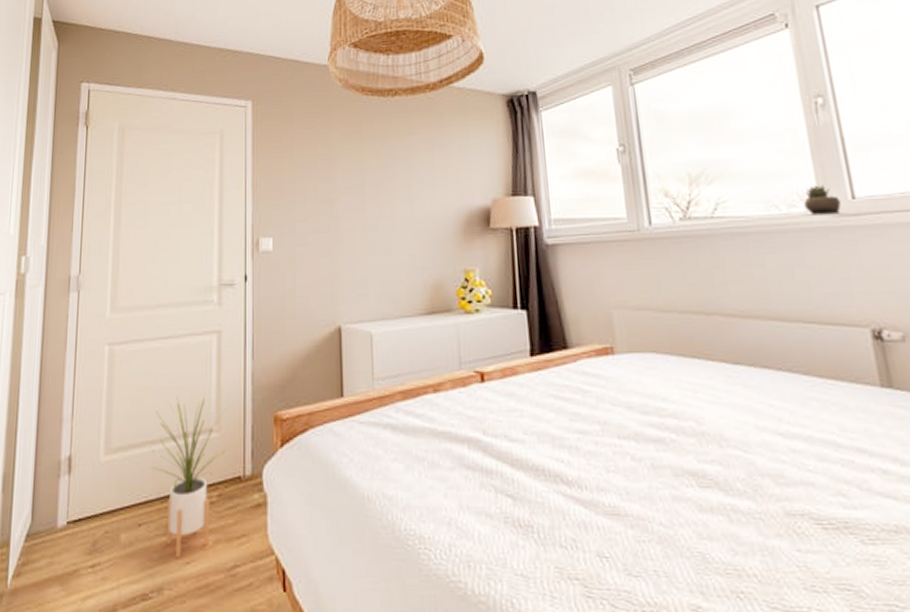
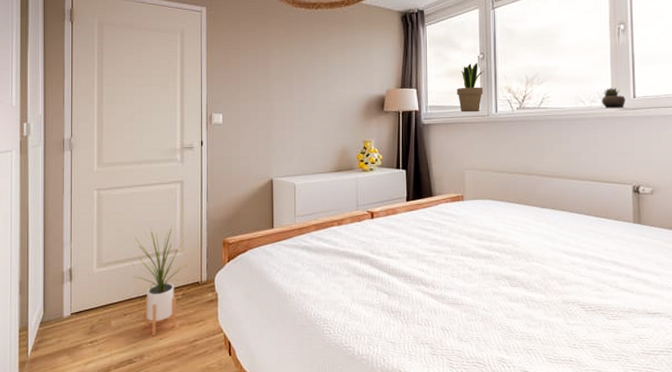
potted plant: none [590,157,629,227] -> present [457,62,484,113]

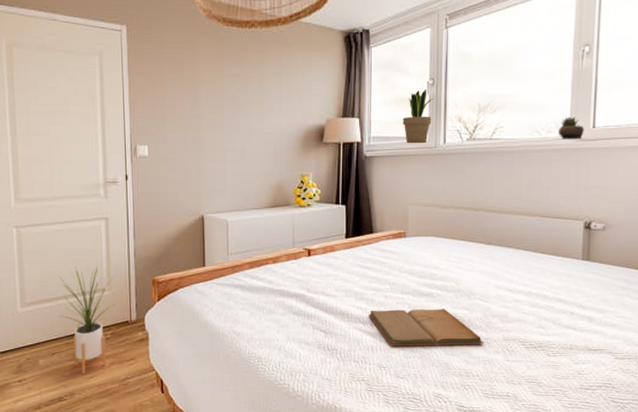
book: none [430,271,545,309] -> present [368,309,485,347]

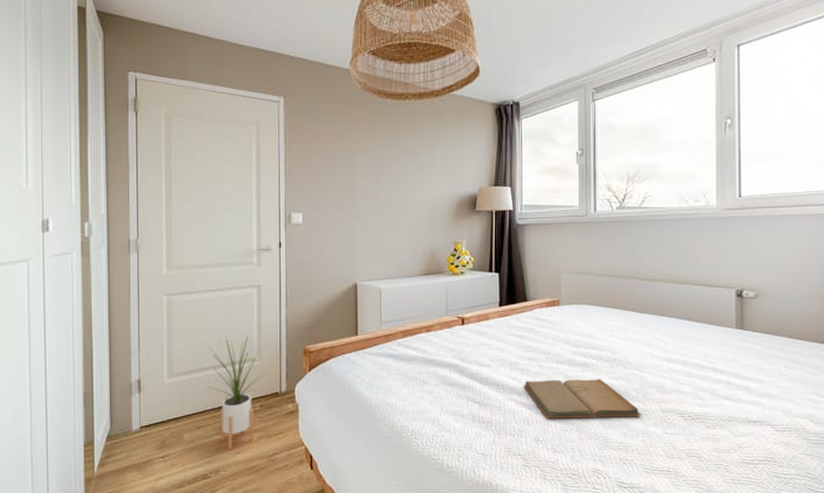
potted plant: present [403,89,433,144] -> none [554,159,583,212]
succulent plant: present [555,116,585,140] -> none [703,186,732,208]

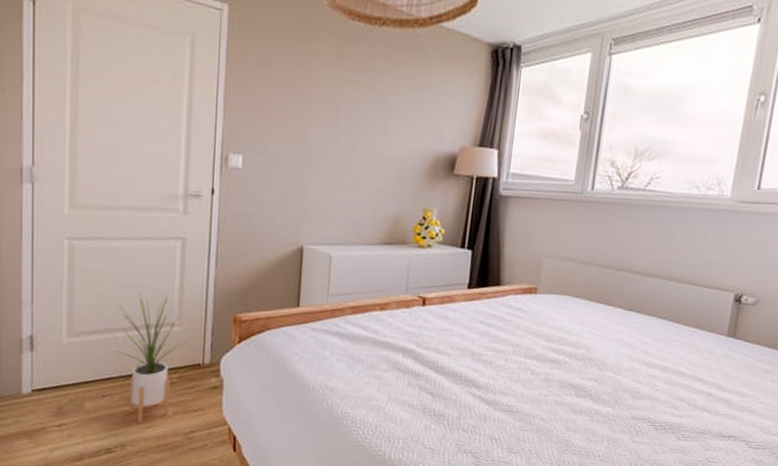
book: present [523,379,643,419] -> none [484,373,611,421]

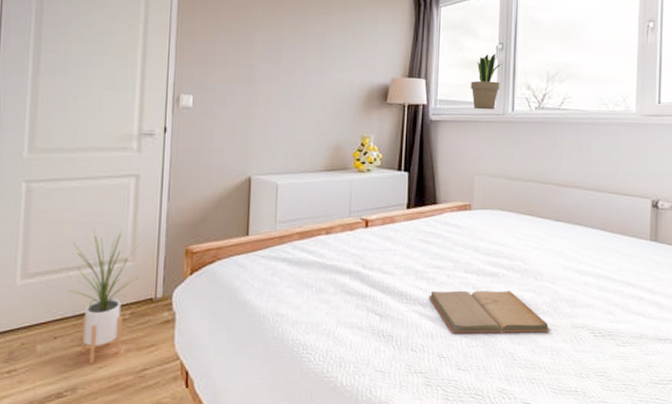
book: none [484,373,611,421] -> present [429,290,552,333]
potted plant: none [547,123,586,188] -> present [470,53,502,110]

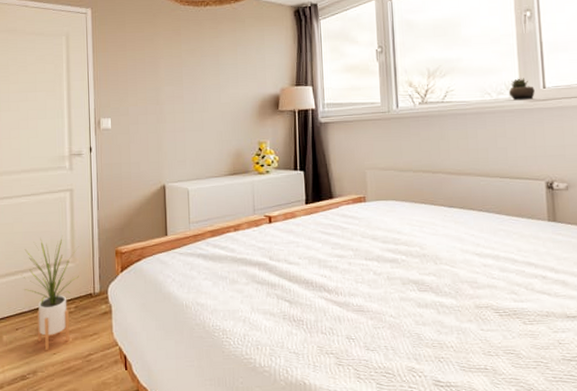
book: present [429,290,552,333] -> none [333,275,456,316]
potted plant: present [470,53,502,110] -> none [355,56,383,109]
succulent plant: none [622,90,651,115] -> present [506,78,537,101]

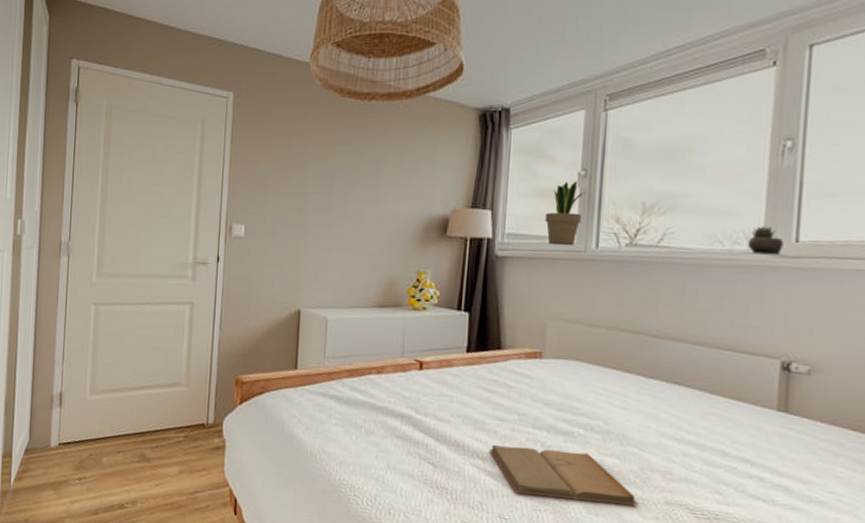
house plant: present [21,238,79,351] -> none [128,354,194,481]
book: none [333,275,456,316] -> present [489,444,640,506]
potted plant: none [355,56,383,109] -> present [545,181,585,246]

